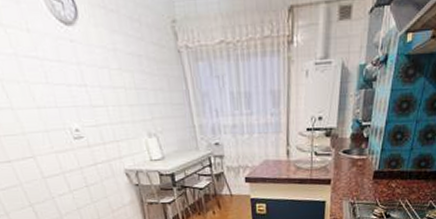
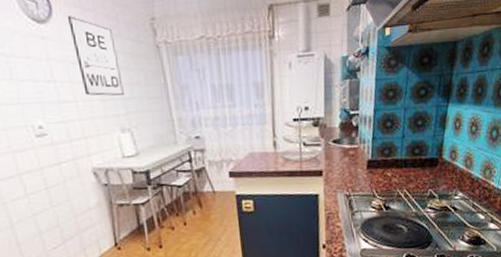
wall art: none [92,17,149,102] -> present [67,16,124,96]

